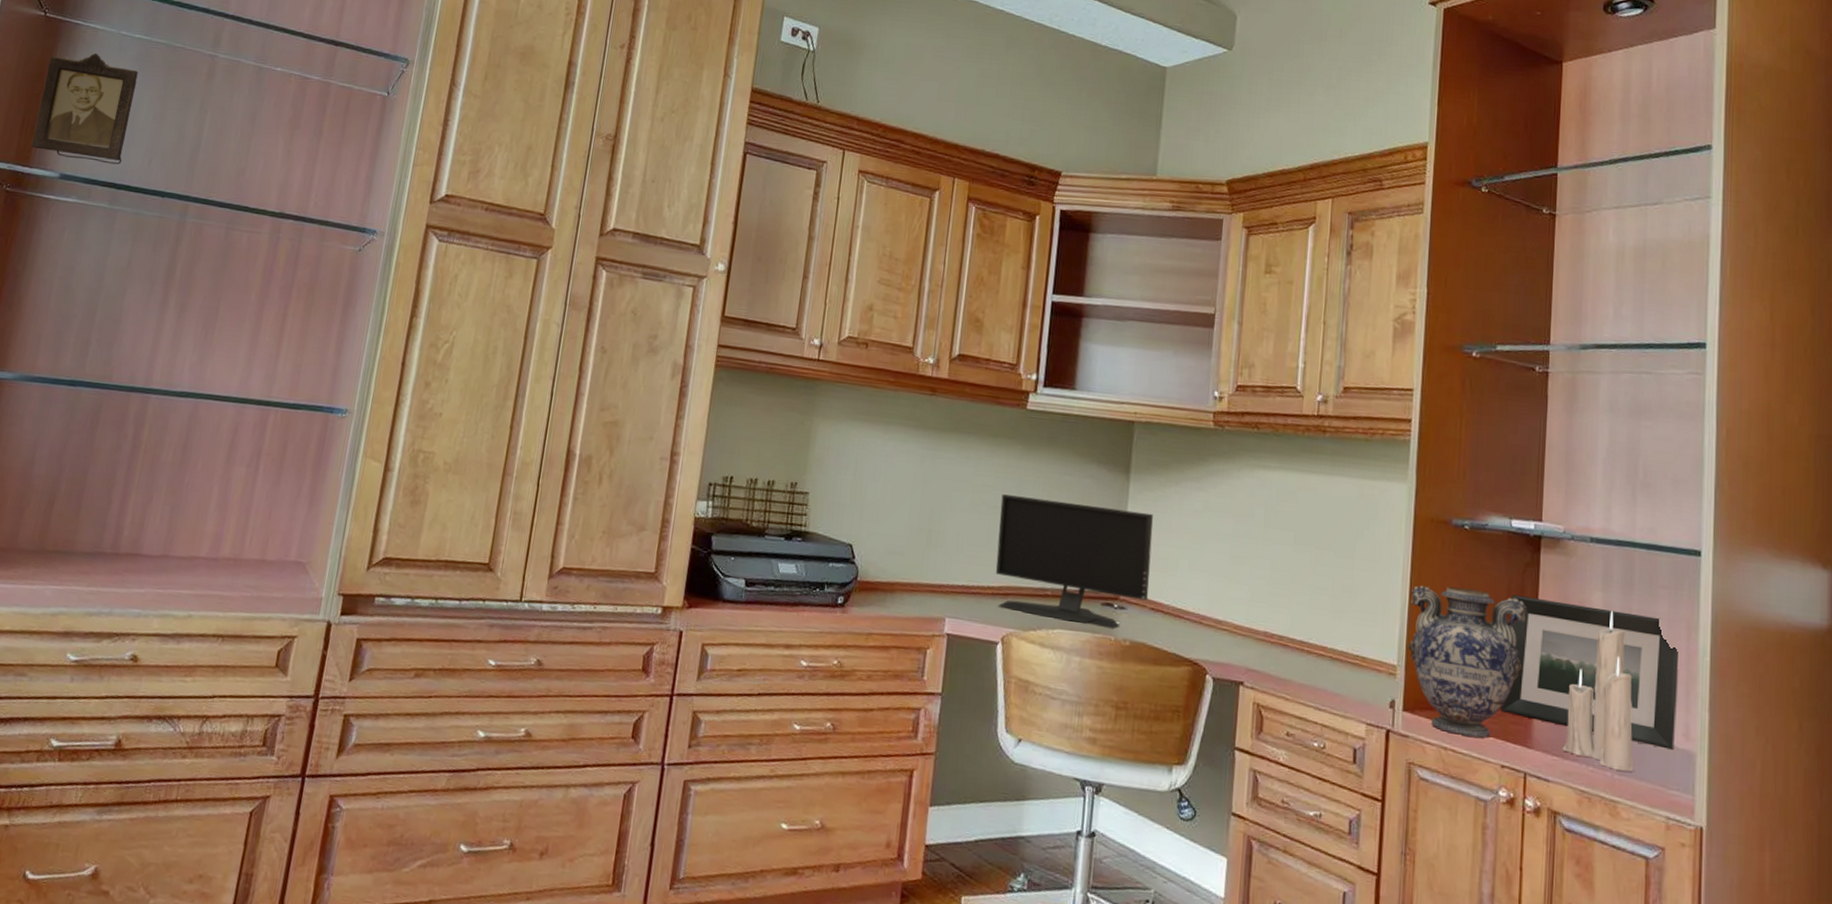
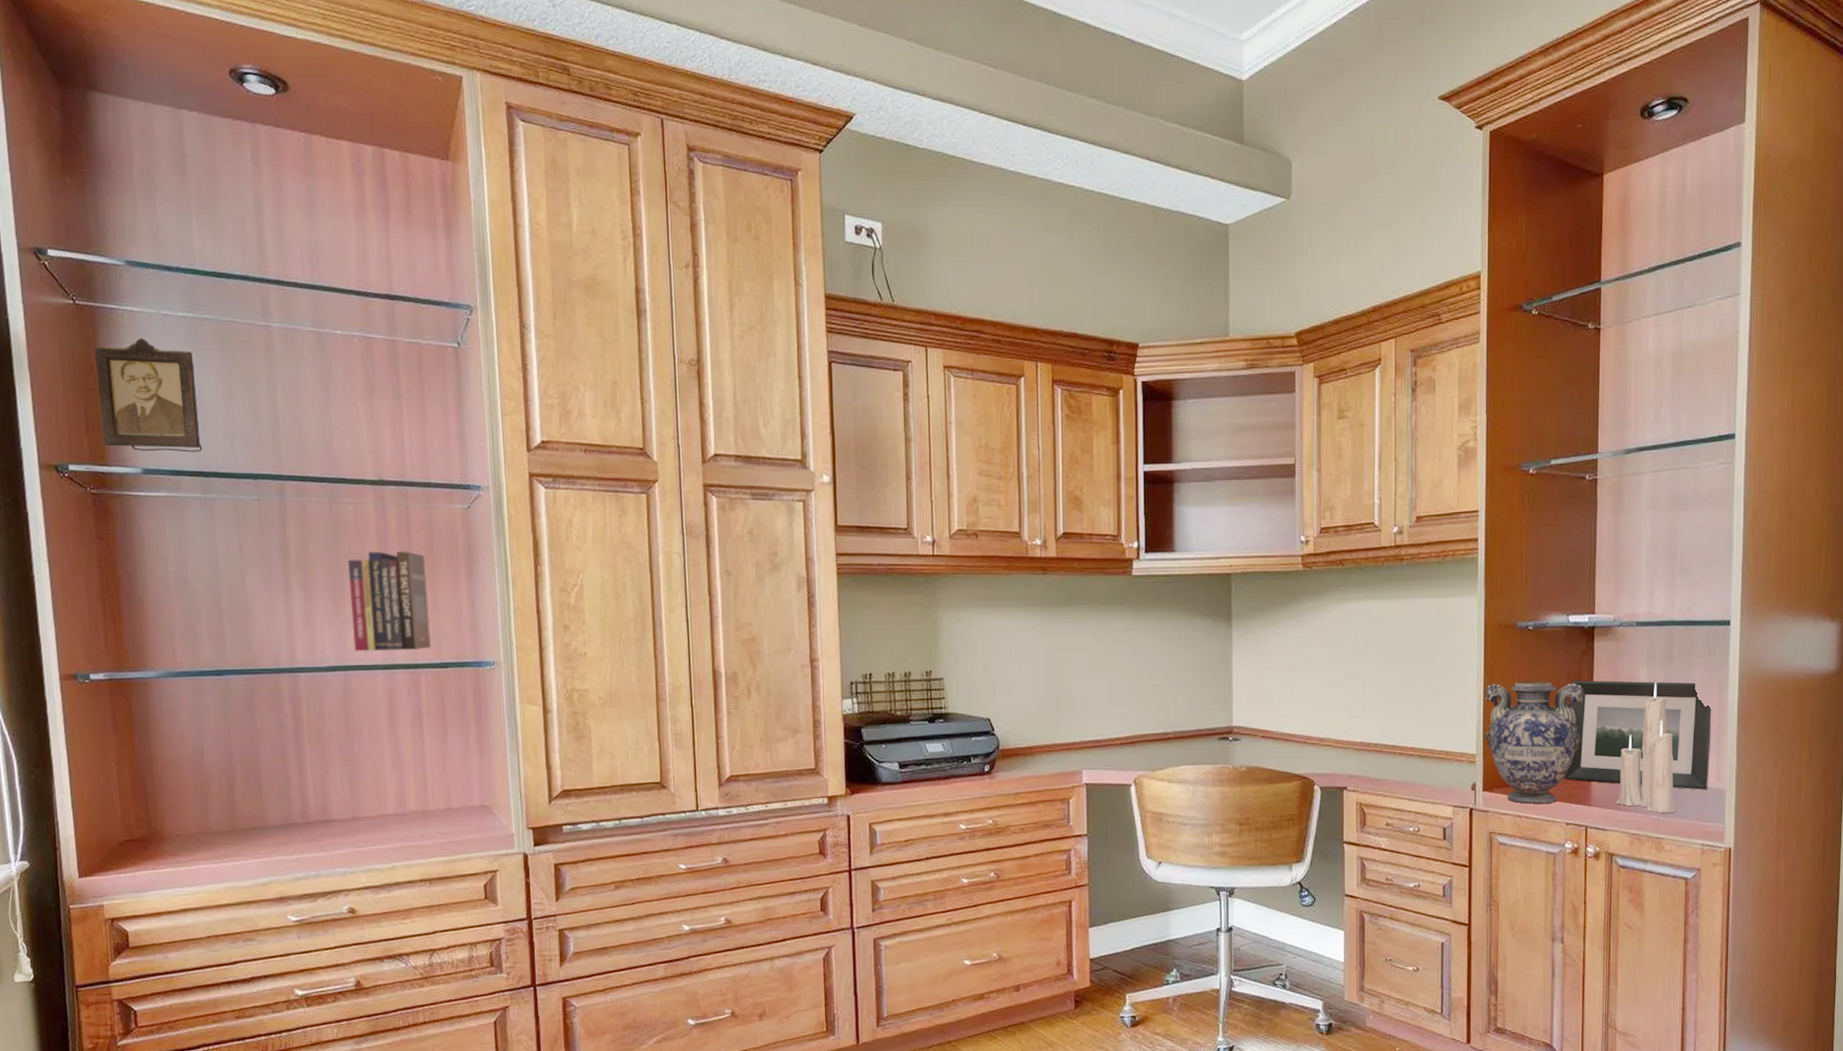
books: none [211,281,305,387] -> present [348,550,431,652]
computer monitor: present [995,494,1153,630] -> none [1119,654,1258,759]

